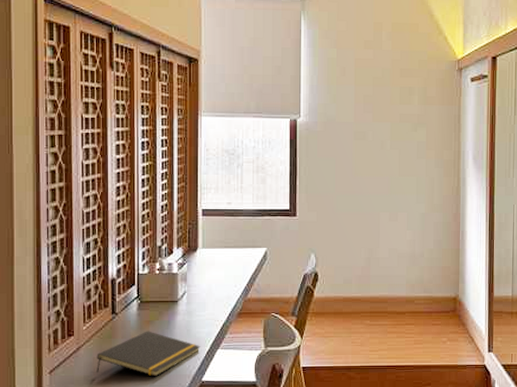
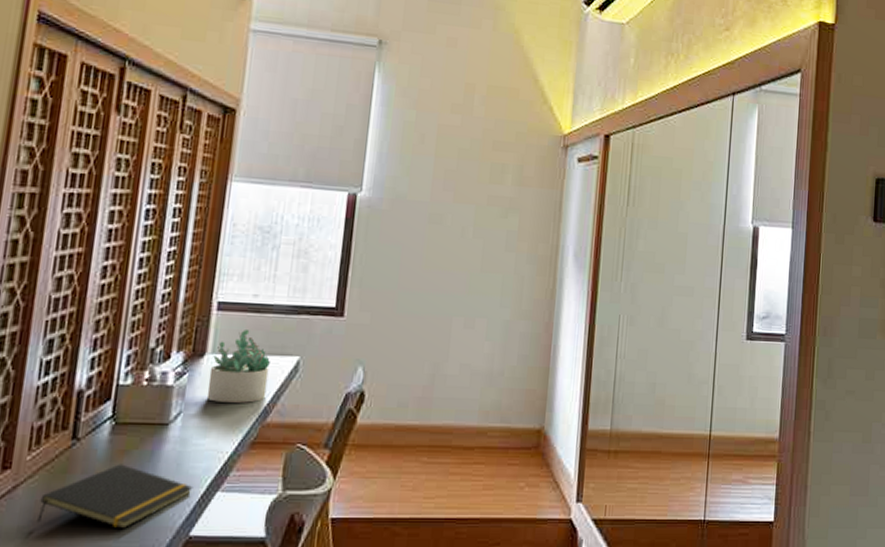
succulent plant: none [202,230,245,284] -> present [206,330,270,403]

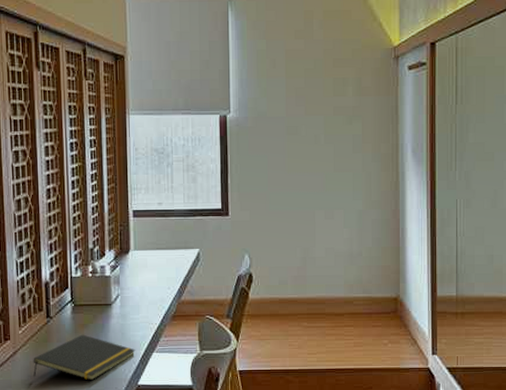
succulent plant: present [206,330,270,403] -> none [134,231,178,287]

